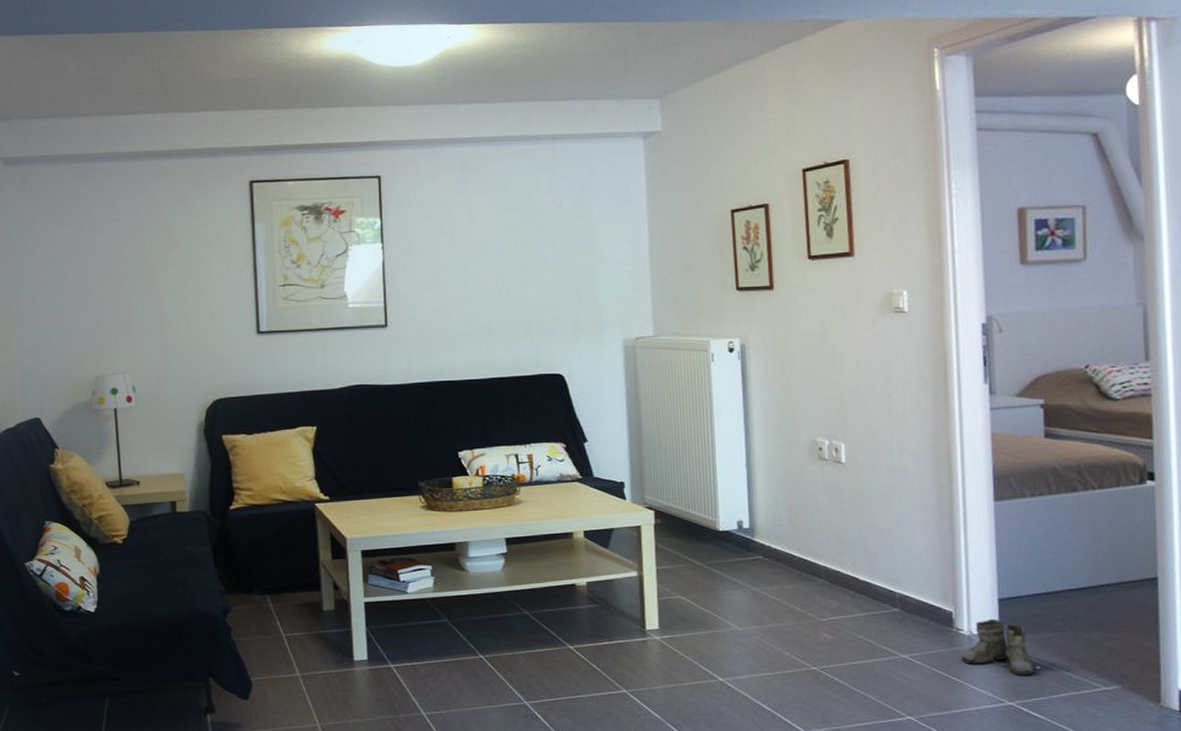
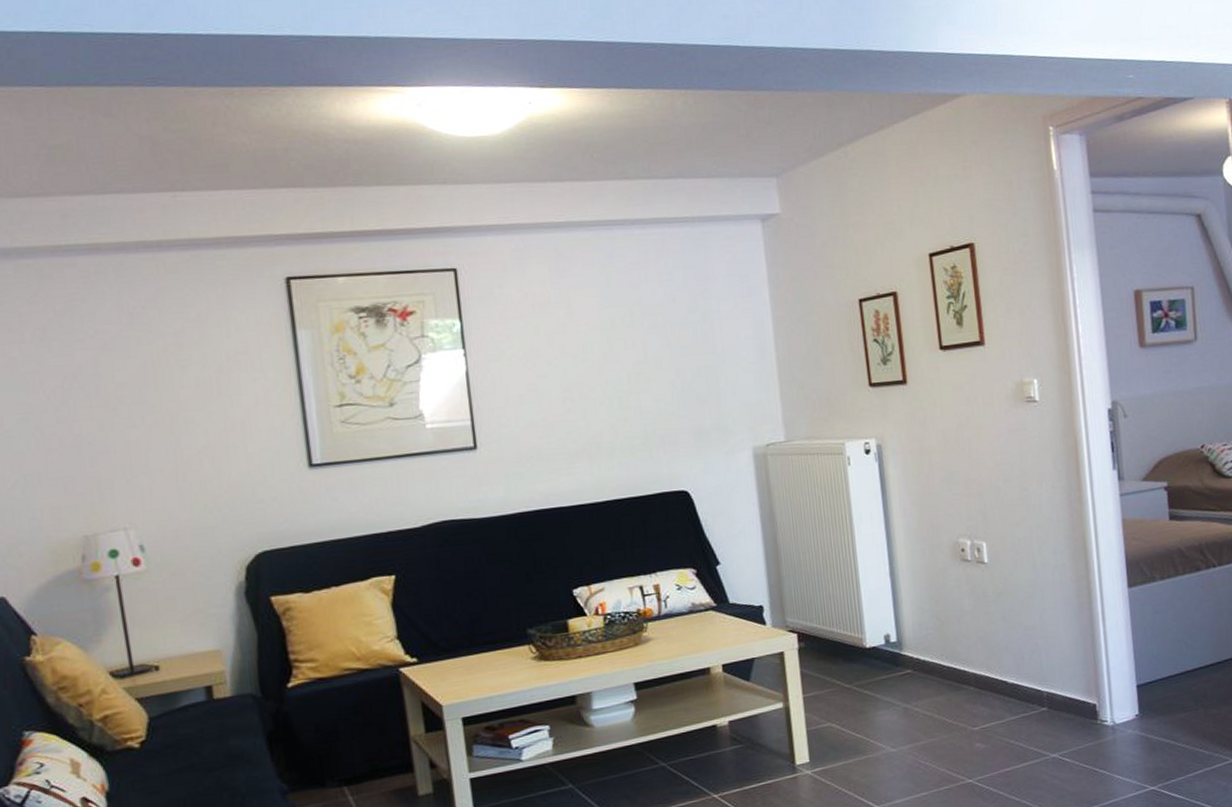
boots: present [961,618,1044,675] -> none [1106,705,1181,759]

